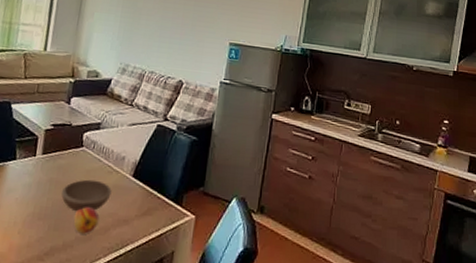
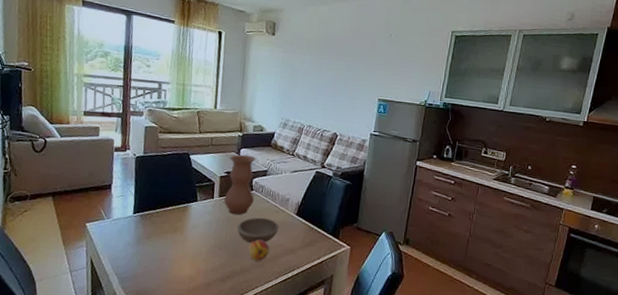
vase: none [47,104,88,177] -> present [224,154,256,215]

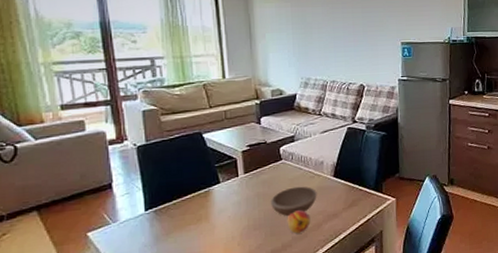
vase: present [224,154,256,215] -> none [250,123,284,190]

